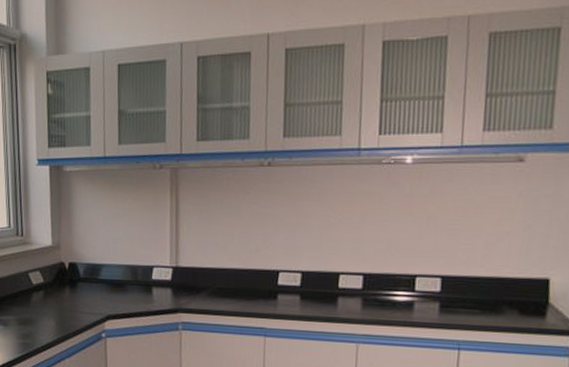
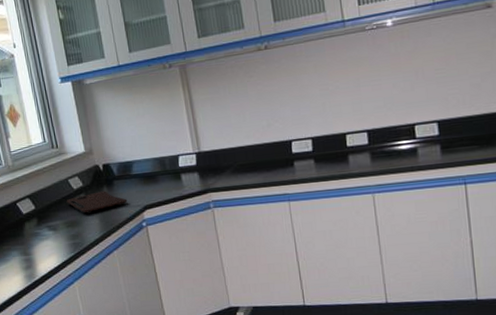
cutting board: none [22,291,90,315] -> present [66,191,128,214]

